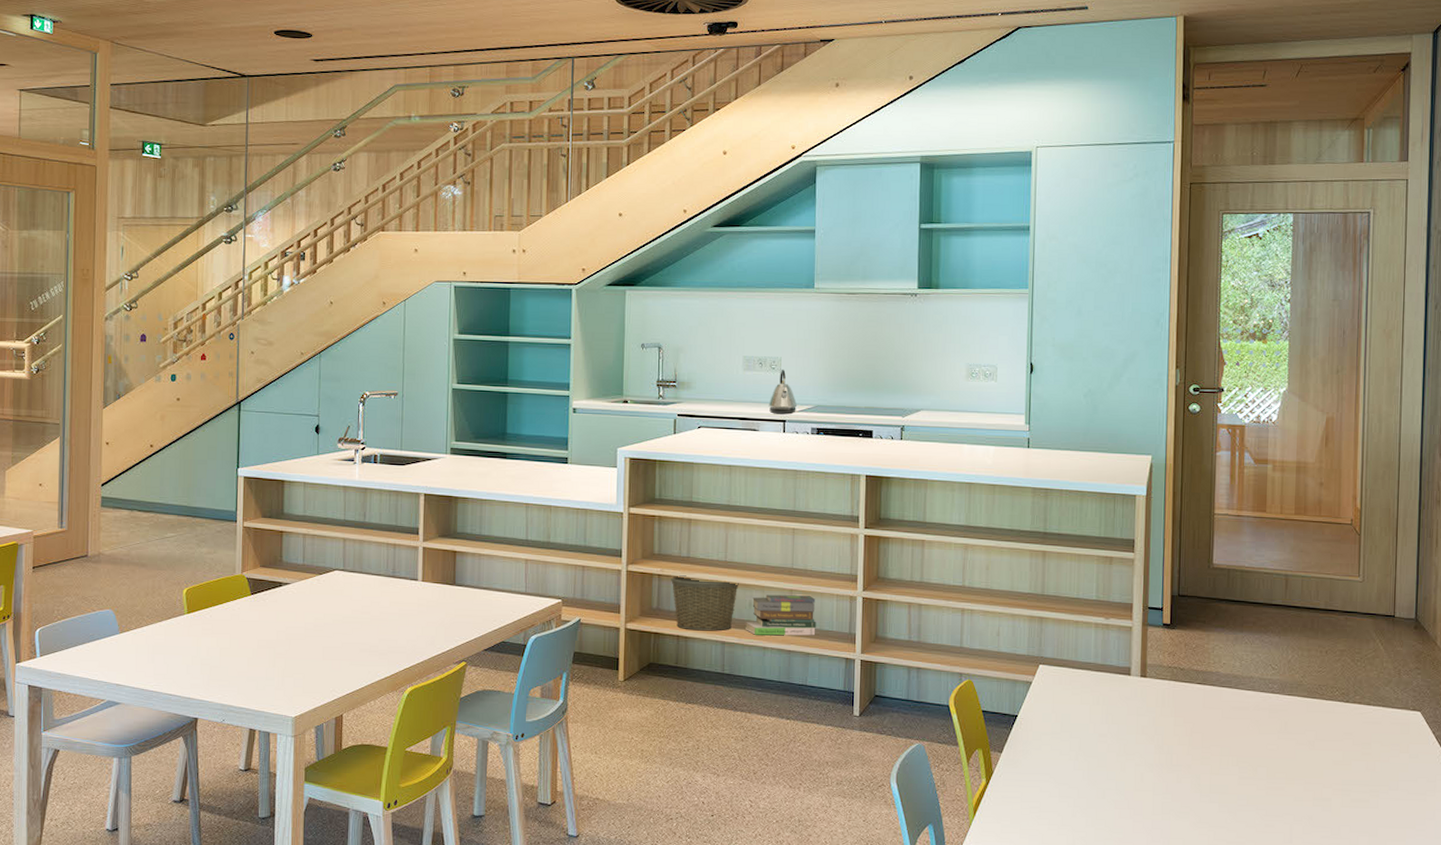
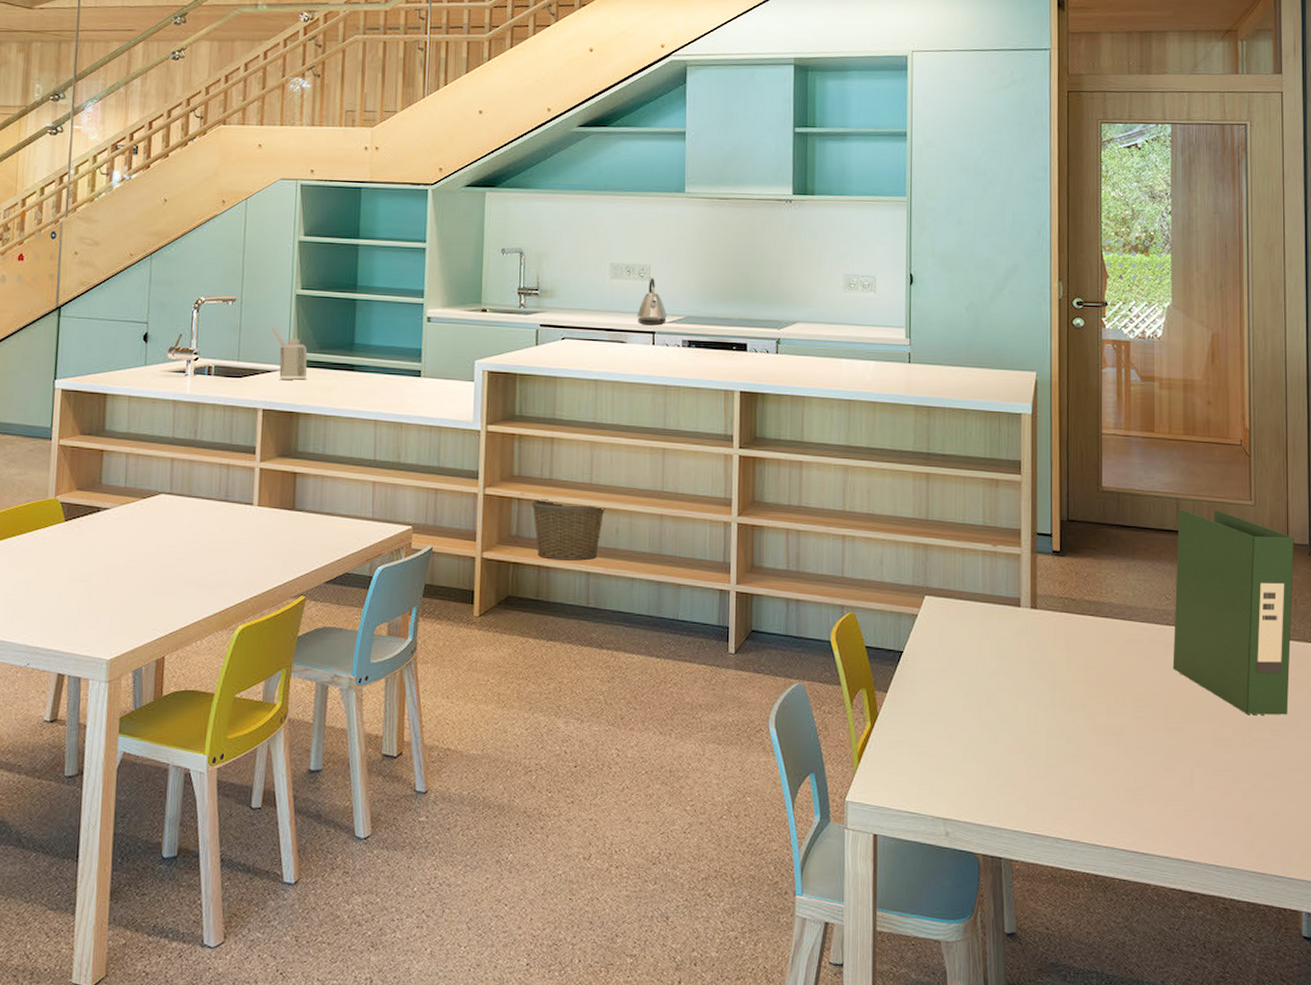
soap dispenser: none [430,418,464,468] -> present [271,326,308,381]
books: present [746,594,816,636] -> none [612,520,688,566]
binder: none [1276,584,1401,777] -> present [1173,508,1294,715]

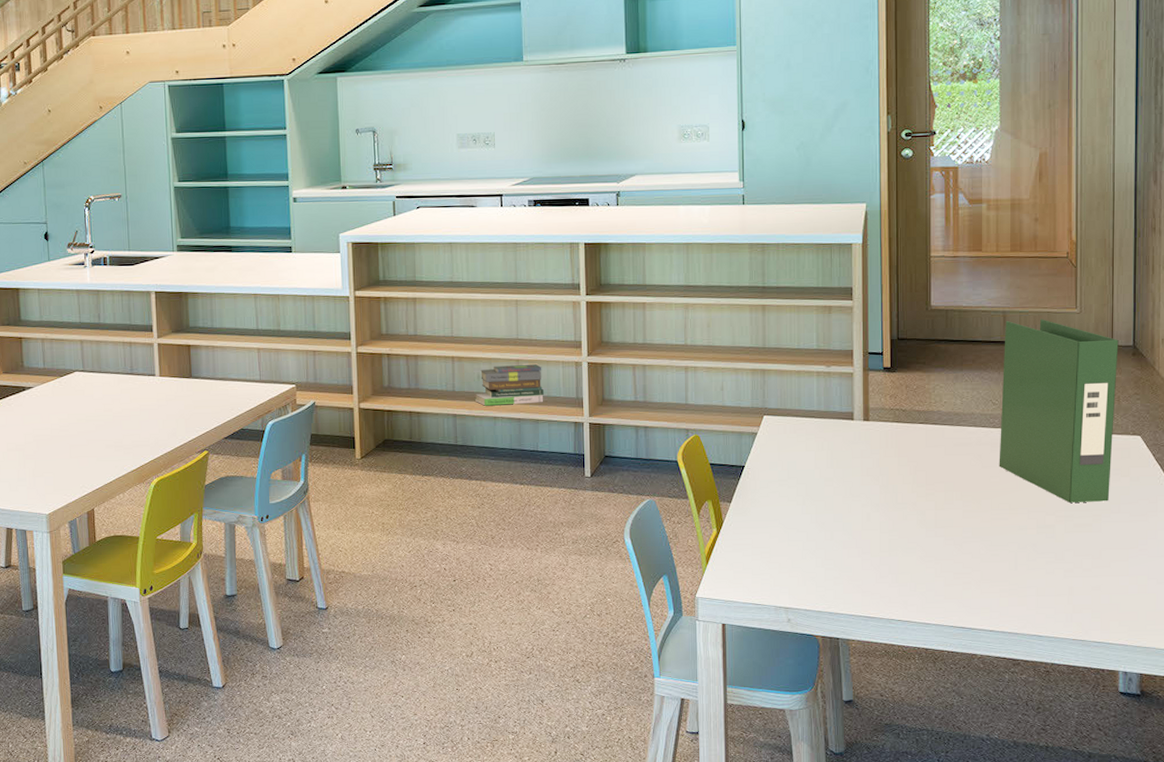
soap dispenser: present [271,326,308,381] -> none [155,217,191,265]
basket: present [532,499,605,561] -> none [400,353,466,406]
books: none [612,520,688,566] -> present [475,364,544,406]
kettle: present [637,277,668,326] -> none [484,144,513,189]

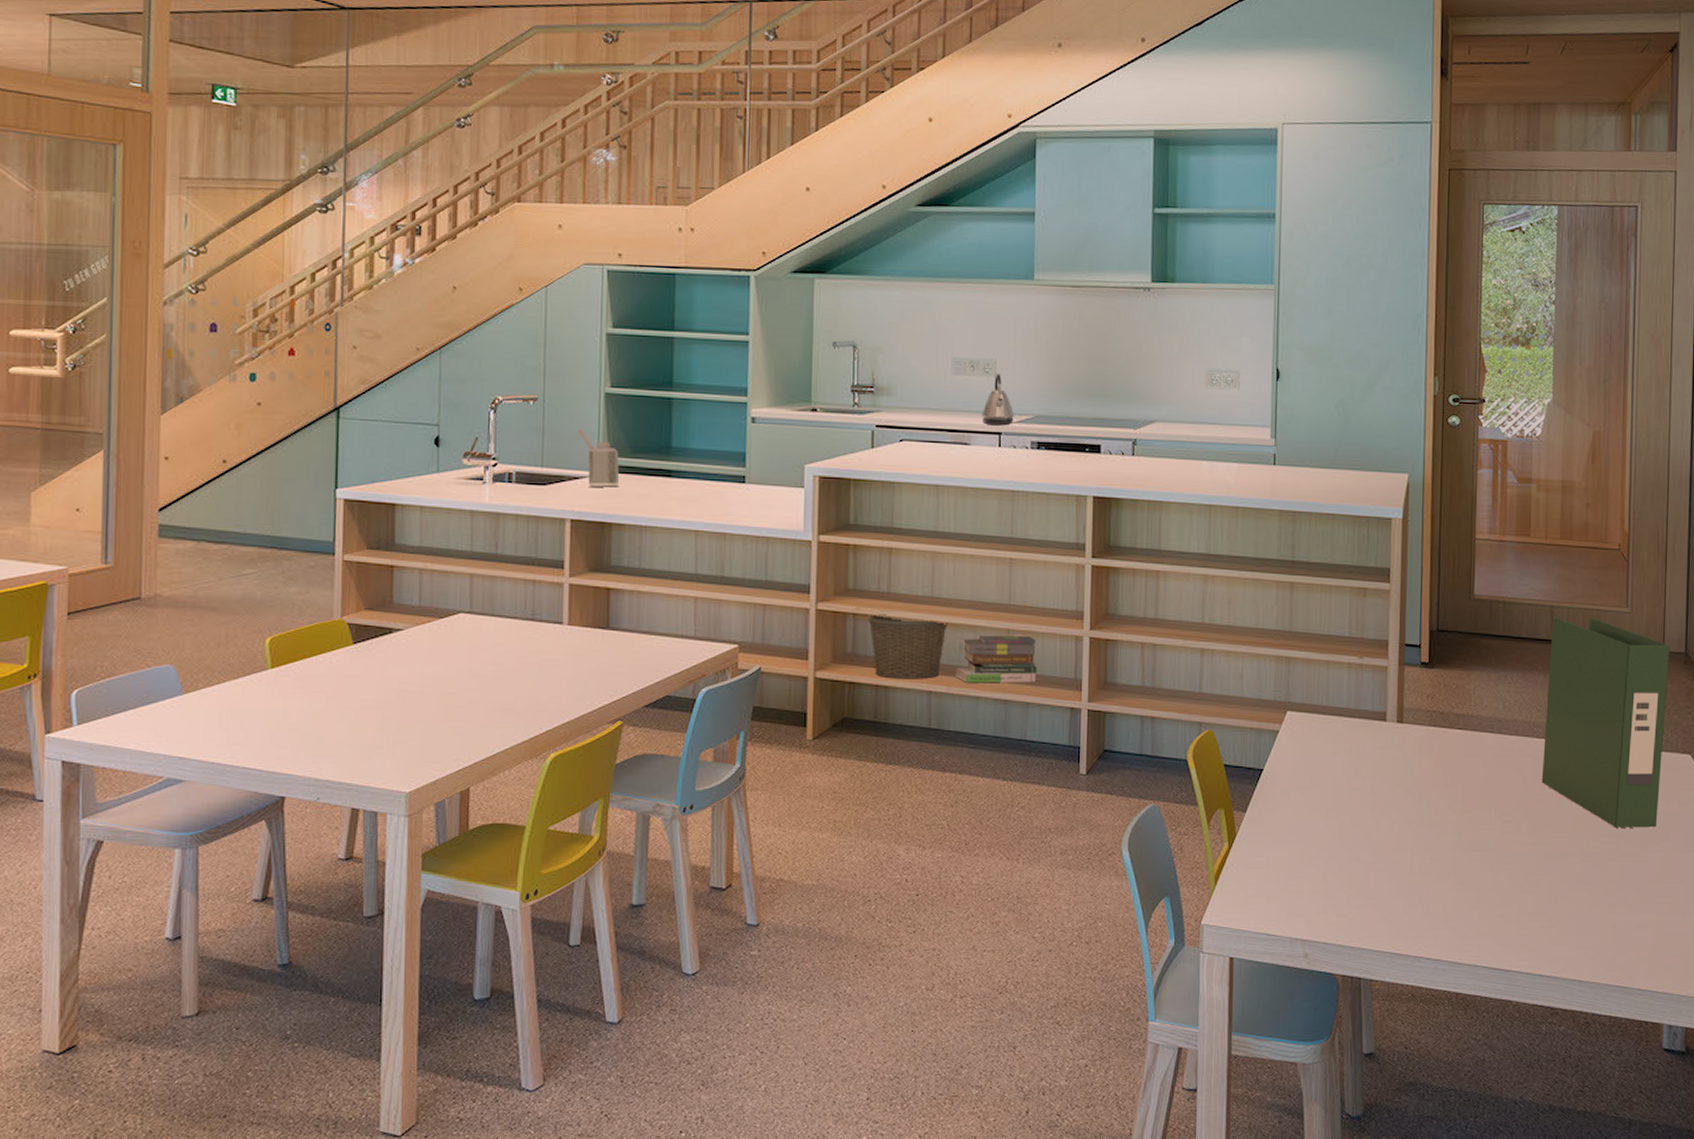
soap dispenser: none [155,217,191,265] -> present [578,428,620,488]
basket: none [400,353,466,406] -> present [868,614,948,679]
kettle: none [484,144,513,189] -> present [981,373,1015,426]

